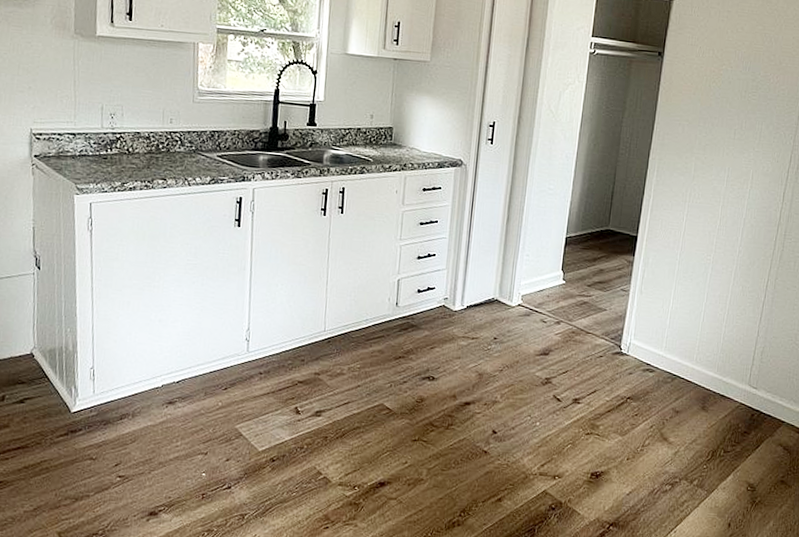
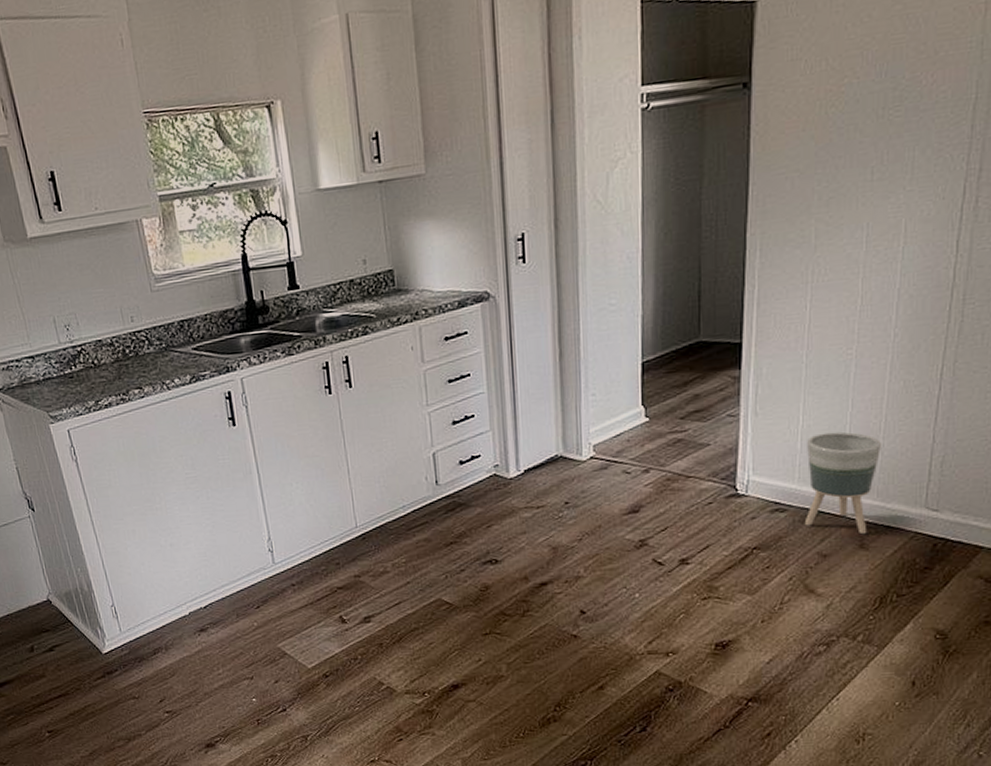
planter: none [665,315,723,399] -> present [804,431,881,535]

